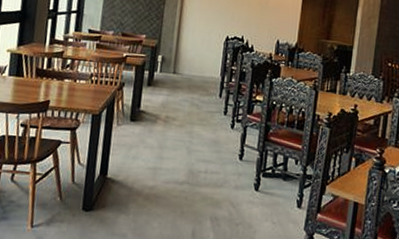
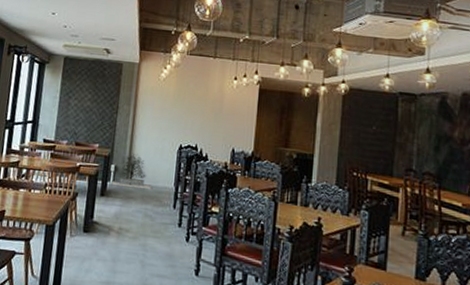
potted tree: none [158,43,198,79] -> present [111,153,152,189]

